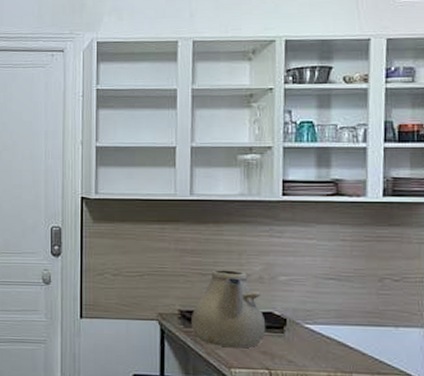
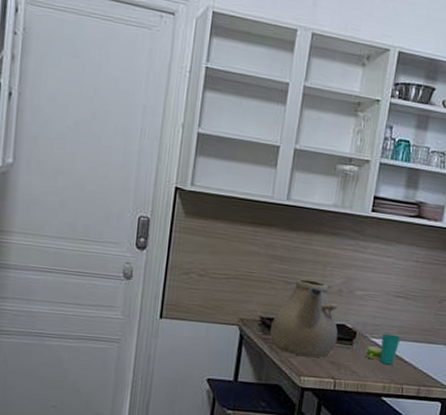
cup: none [300,318,340,351] -> present [365,333,401,364]

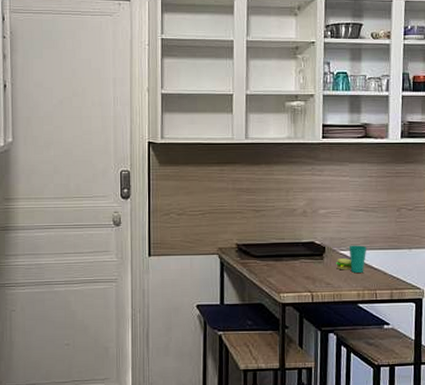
teapot: present [269,279,338,358] -> none [246,206,309,275]

